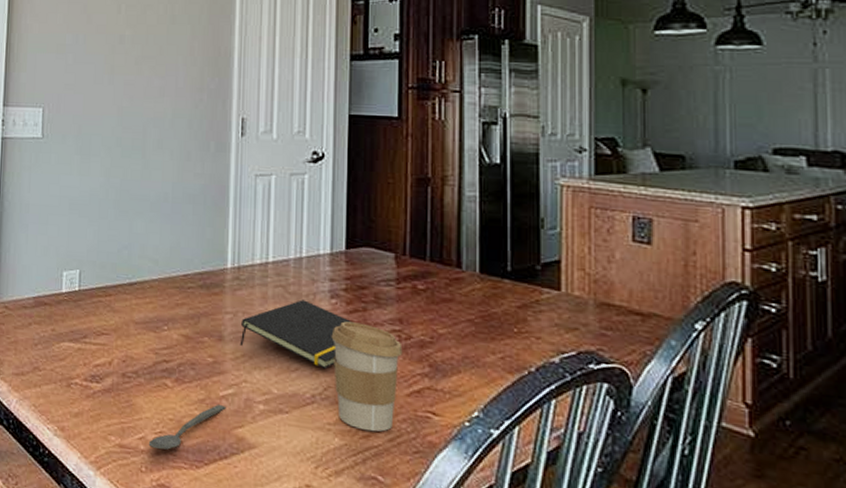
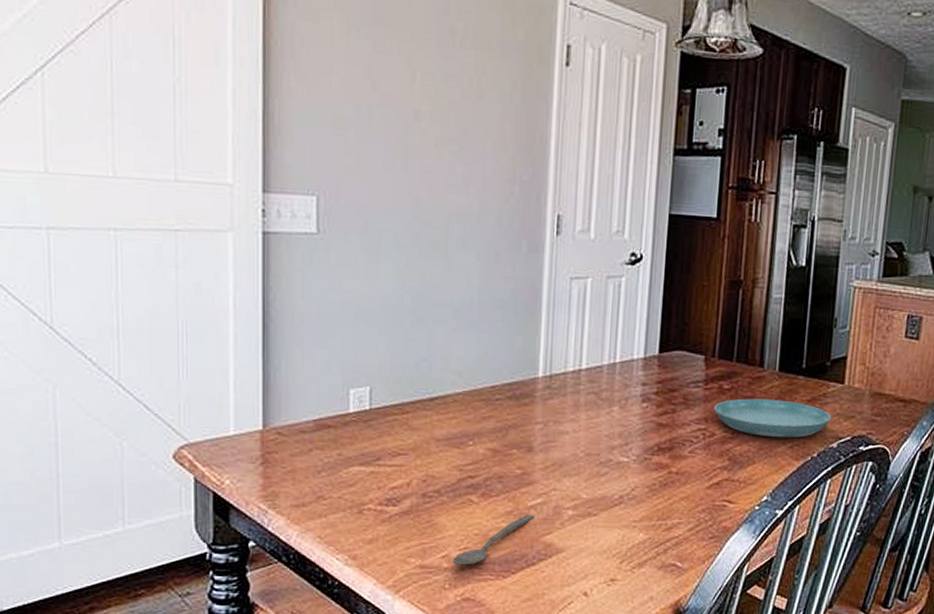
notepad: present [239,300,354,369] -> none [549,405,663,470]
coffee cup: present [331,321,403,432] -> none [641,424,706,524]
saucer: none [409,300,548,348] -> present [714,398,831,438]

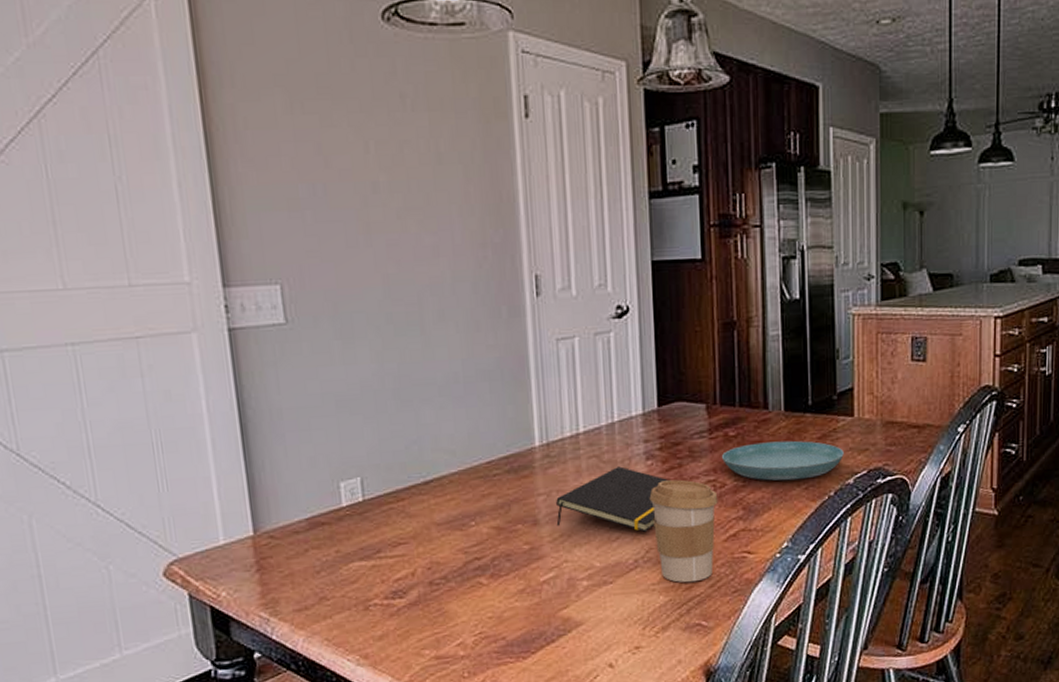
spoon: present [452,514,535,566] -> none [468,590,549,651]
notepad: none [549,405,663,470] -> present [556,466,671,532]
coffee cup: none [641,424,706,524] -> present [649,479,718,583]

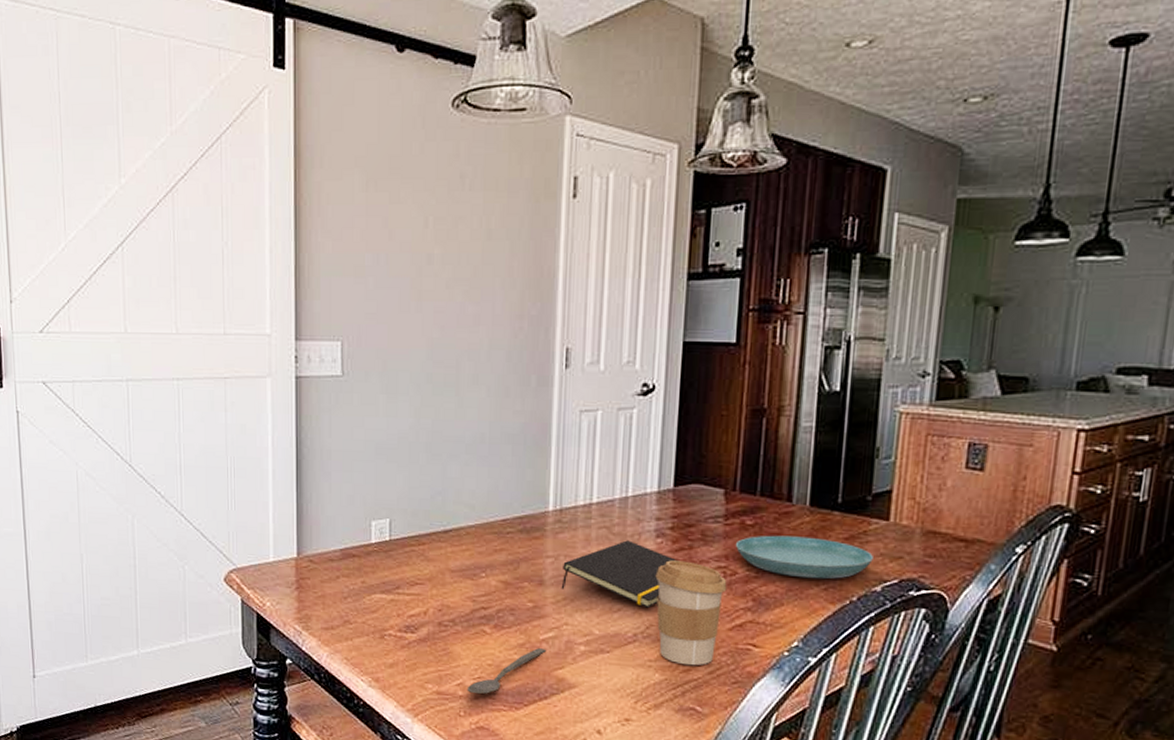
spoon: none [468,590,549,651] -> present [467,647,547,695]

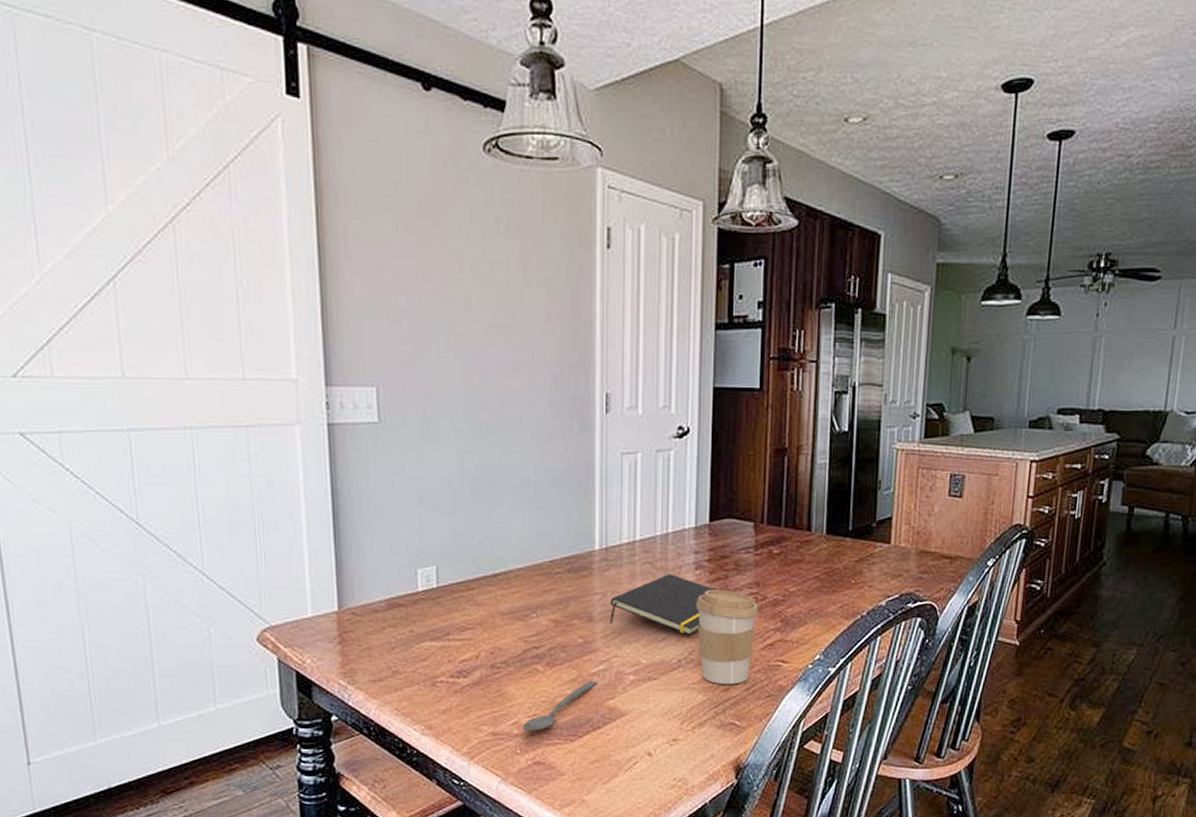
saucer: present [736,535,873,580] -> none [765,562,879,599]

